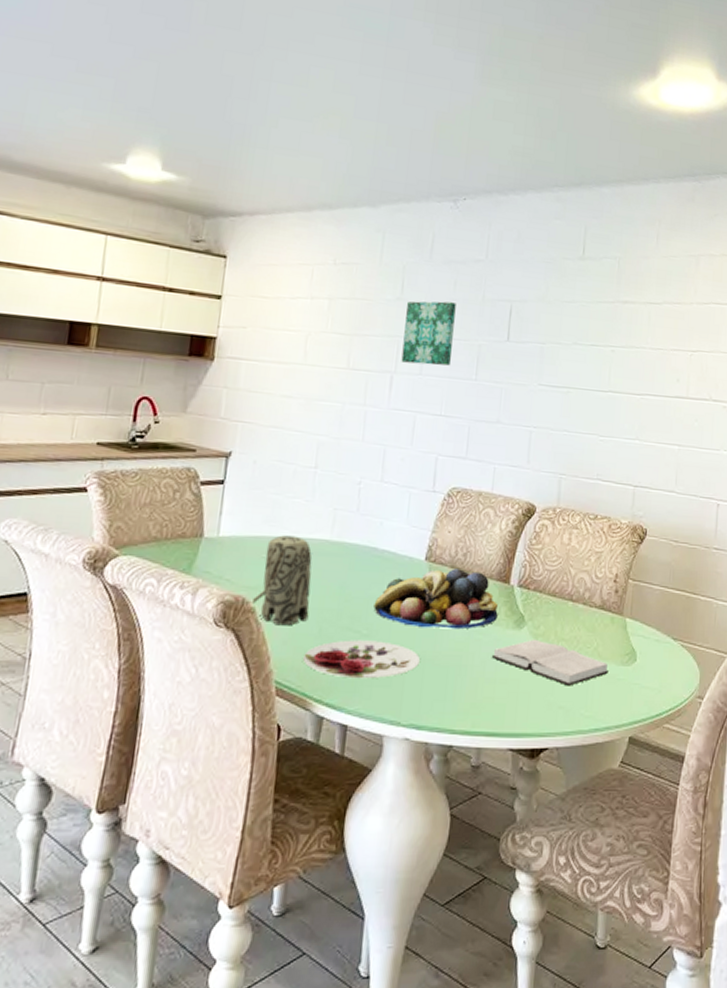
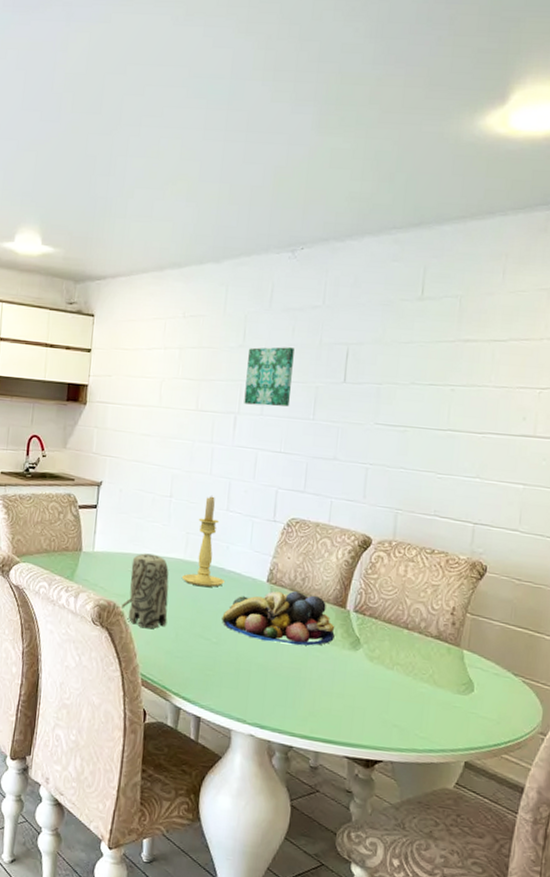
plate: present [303,640,420,679] -> none [163,645,263,681]
candle holder: none [327,465,377,571] -> present [181,496,224,587]
hardback book: present [491,639,610,686] -> none [328,660,446,708]

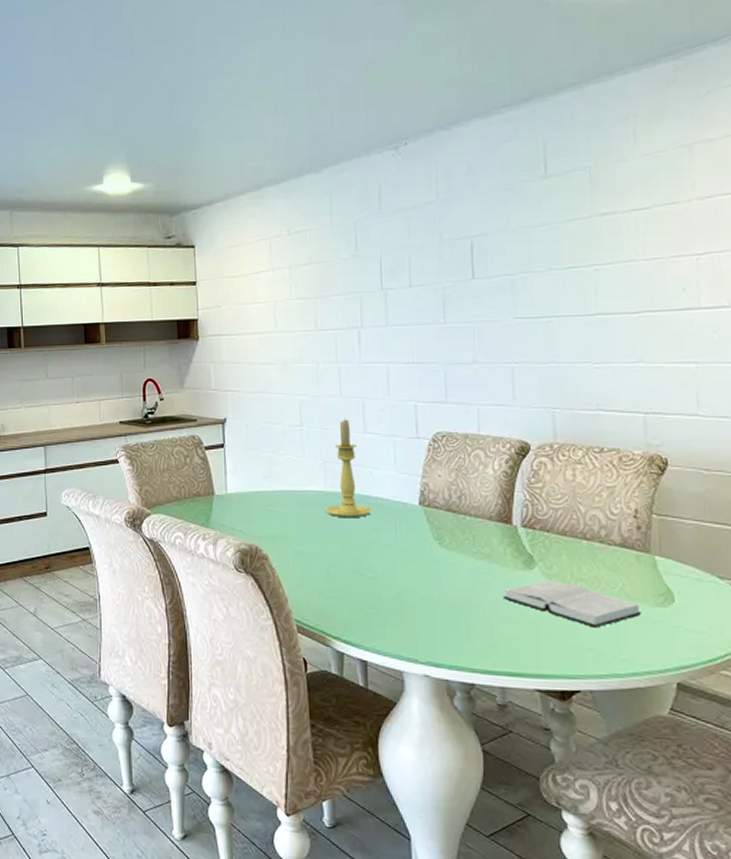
toy elephant: present [122,553,169,629] -> none [265,489,316,570]
fruit bowl: present [222,591,335,646] -> none [375,512,504,571]
wall art: present [244,347,295,407] -> none [364,249,415,316]
hardback book: none [328,660,446,708] -> present [503,579,643,628]

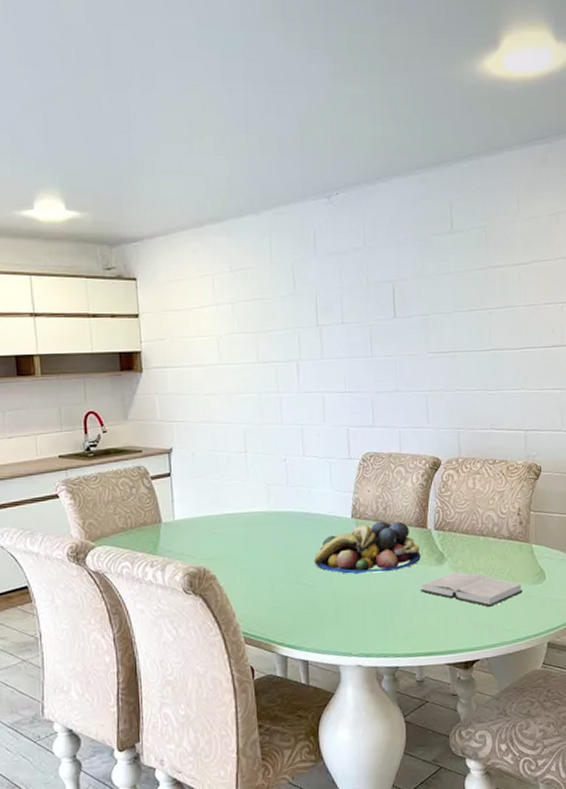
candle holder: present [324,419,372,518] -> none [268,444,311,535]
fruit bowl: none [375,512,504,571] -> present [314,521,421,575]

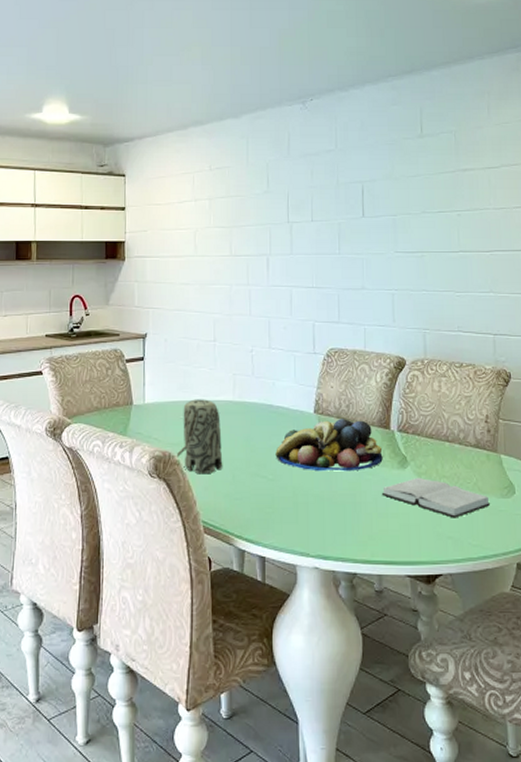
toy elephant: none [212,511,261,587] -> present [177,399,223,475]

